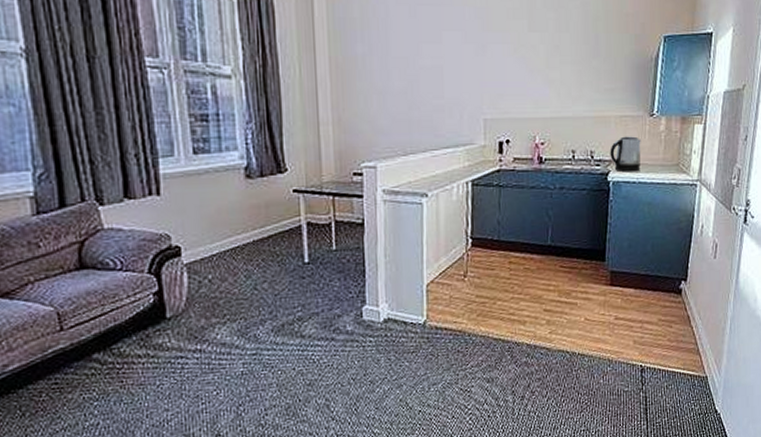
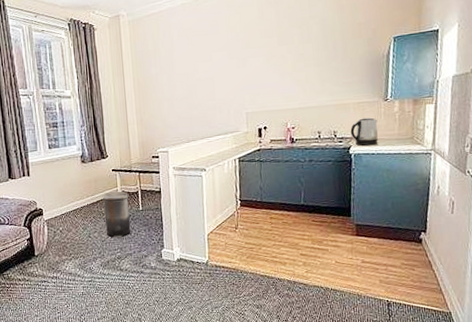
pedal bin: none [278,221,319,290] -> present [103,191,131,238]

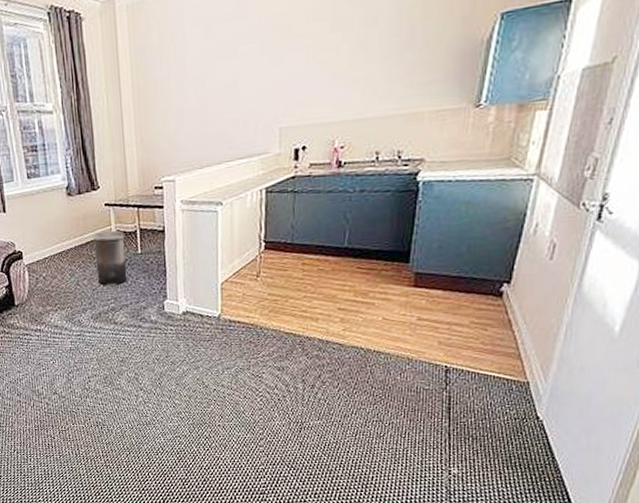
kettle: present [350,117,378,146] -> none [421,131,462,171]

